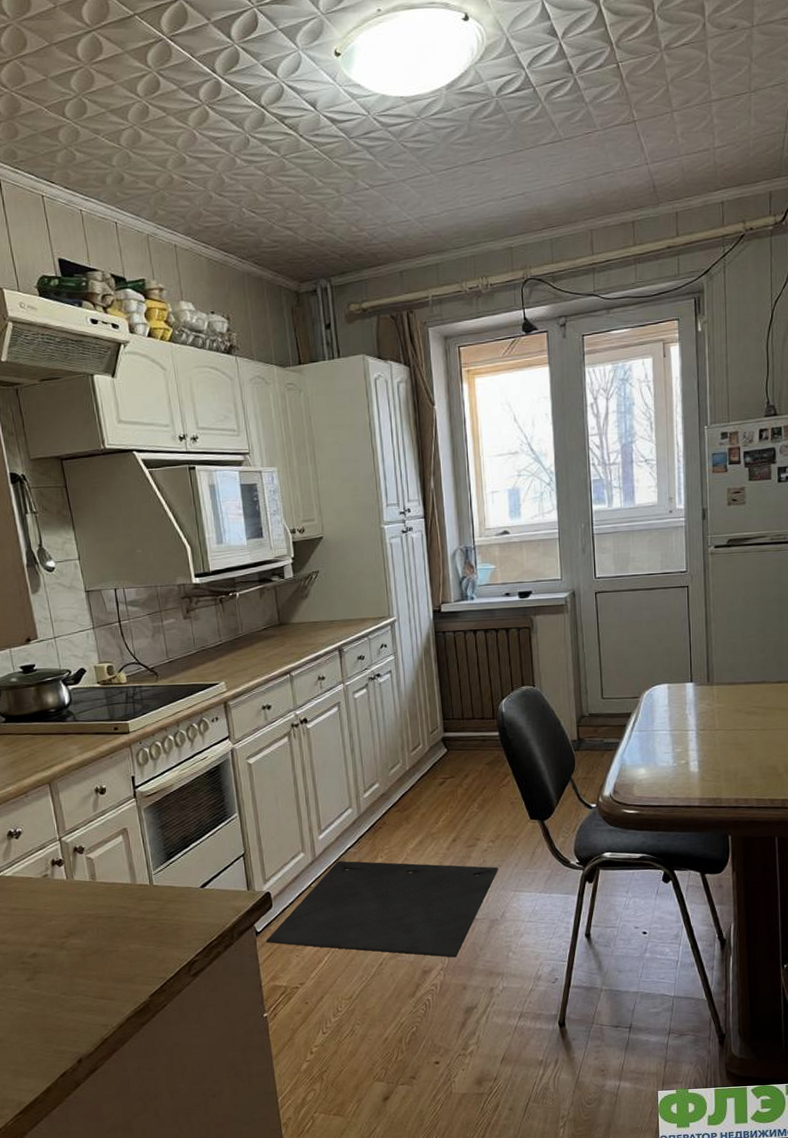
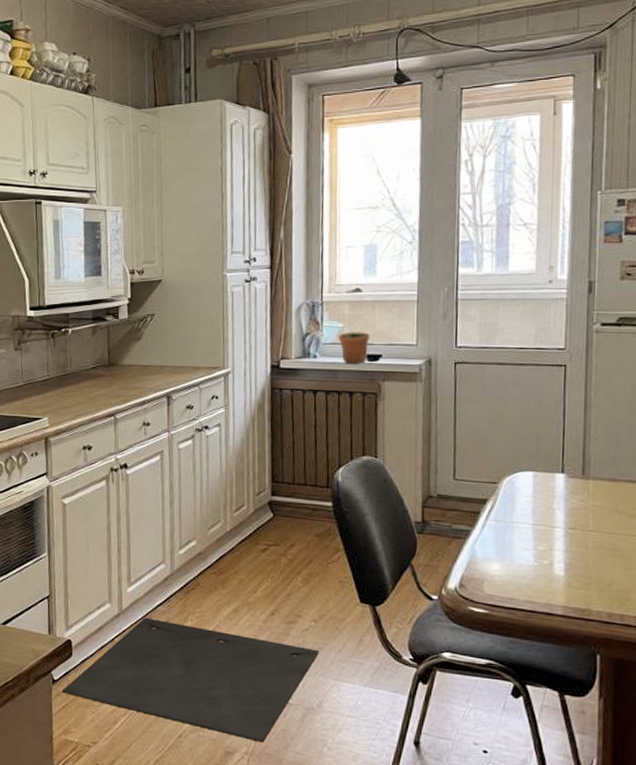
planter: none [491,571,520,602] -> present [338,332,370,364]

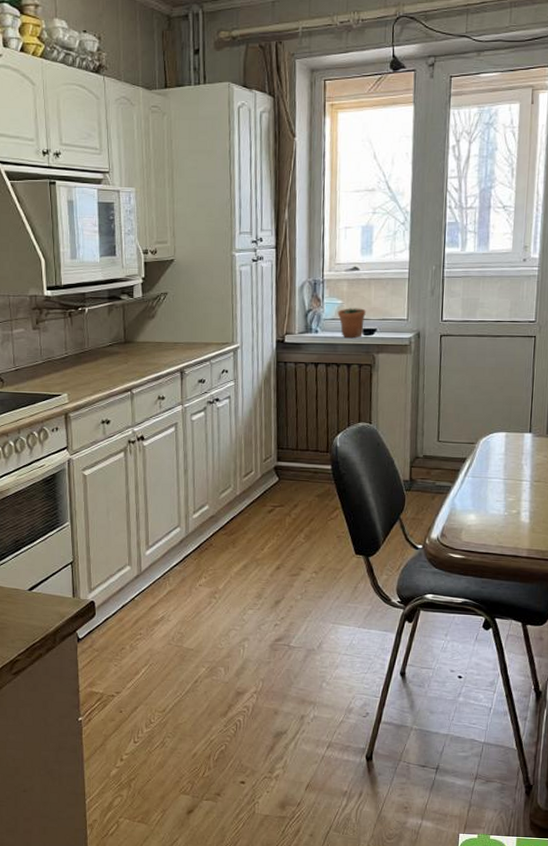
door mat: present [61,617,319,743] -> none [86,577,319,682]

